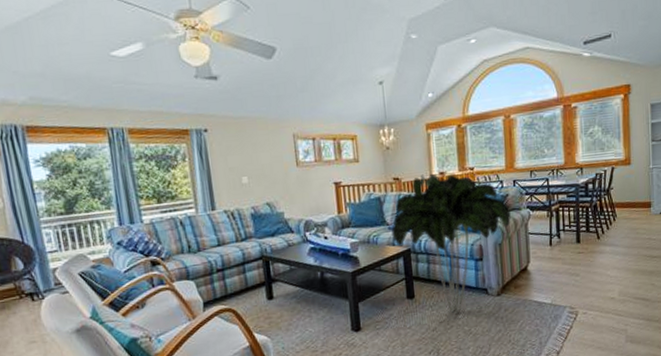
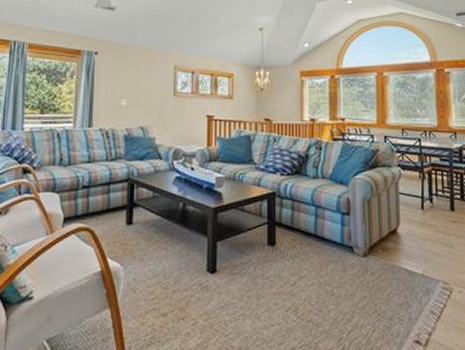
indoor plant: present [392,173,511,314] -> none [258,118,381,270]

